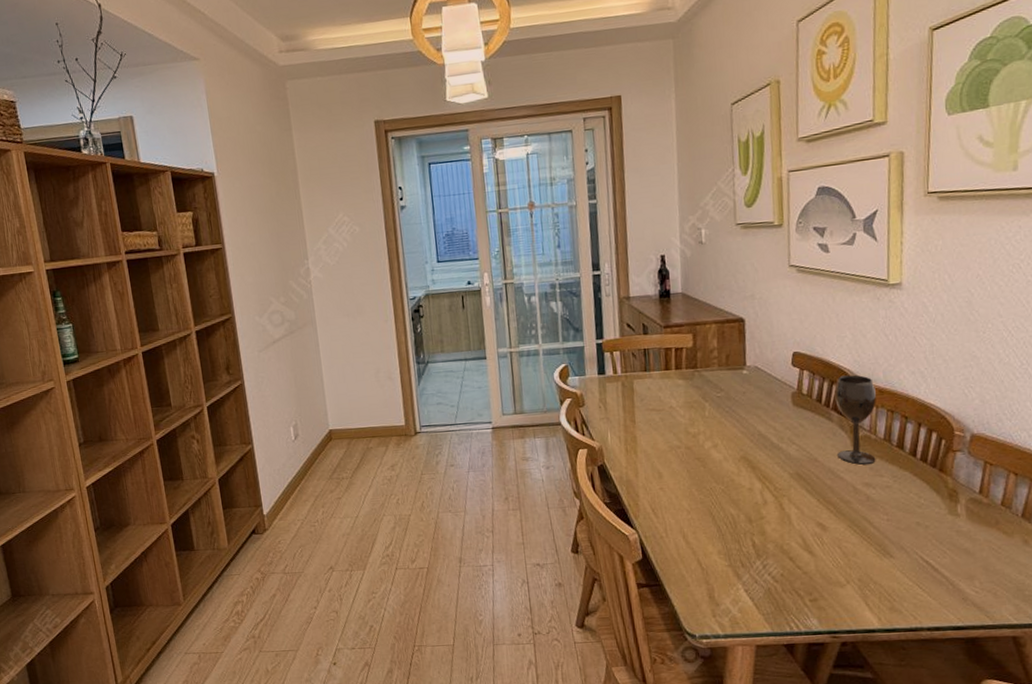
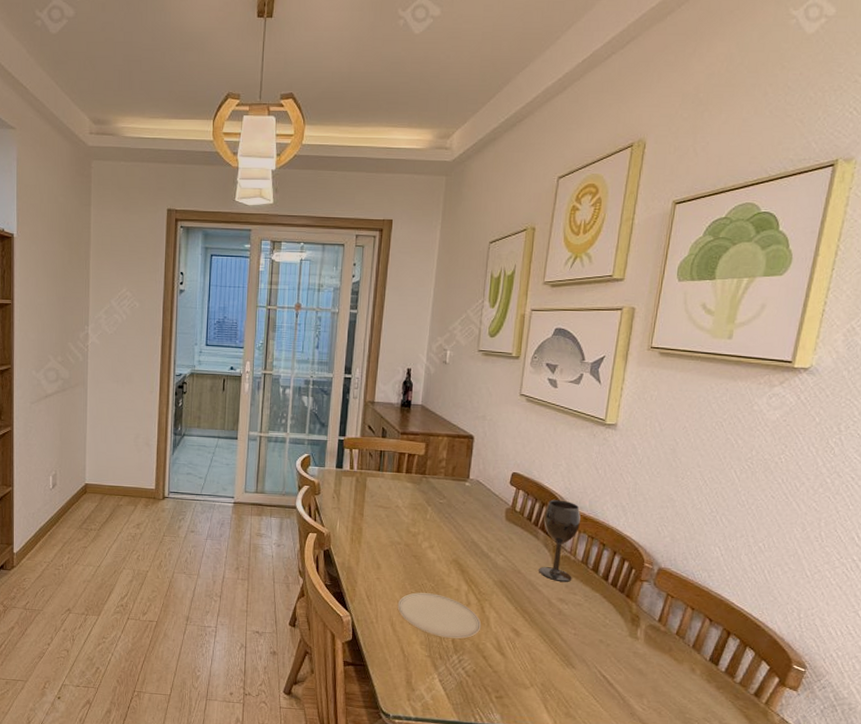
plate: none [686,496,783,544] -> present [397,592,482,640]

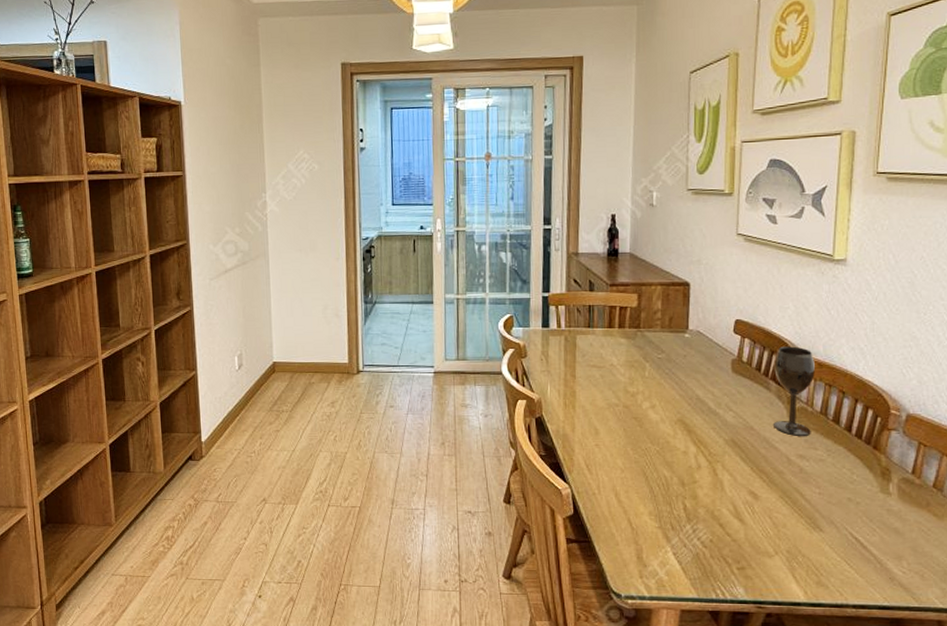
plate: present [397,592,482,640] -> none [620,458,715,507]

